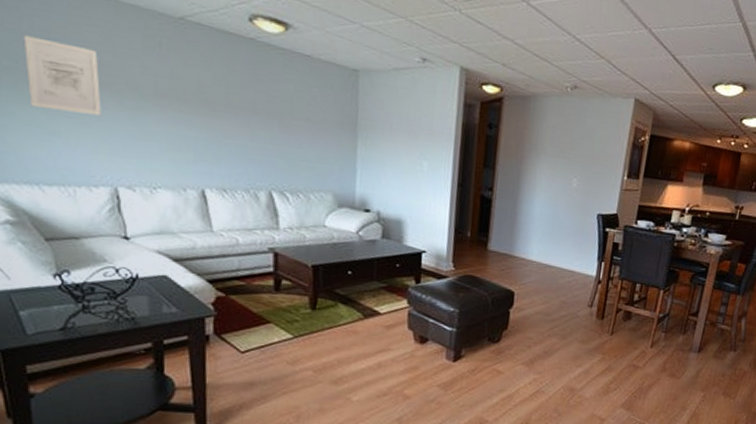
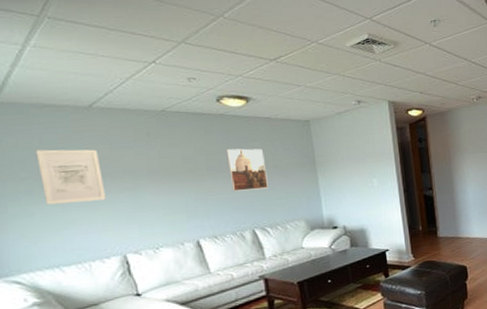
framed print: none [251,85,297,145] -> present [226,148,268,192]

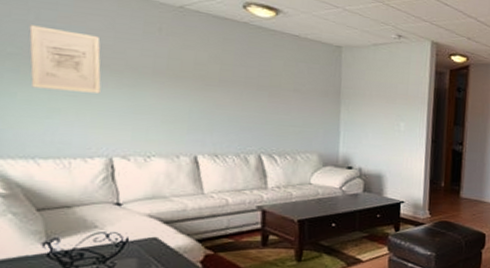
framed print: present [226,148,268,192] -> none [243,62,286,113]

